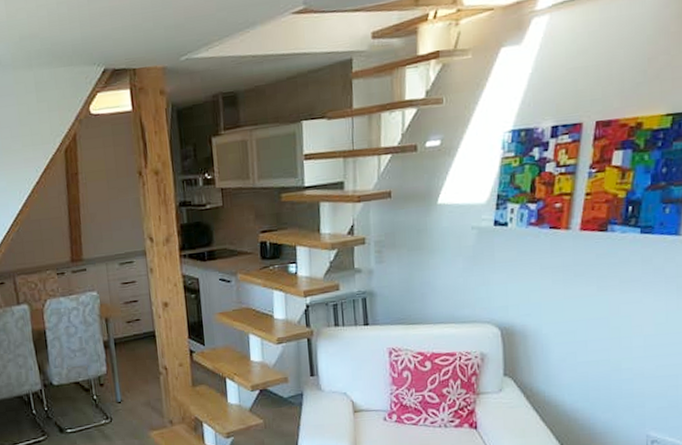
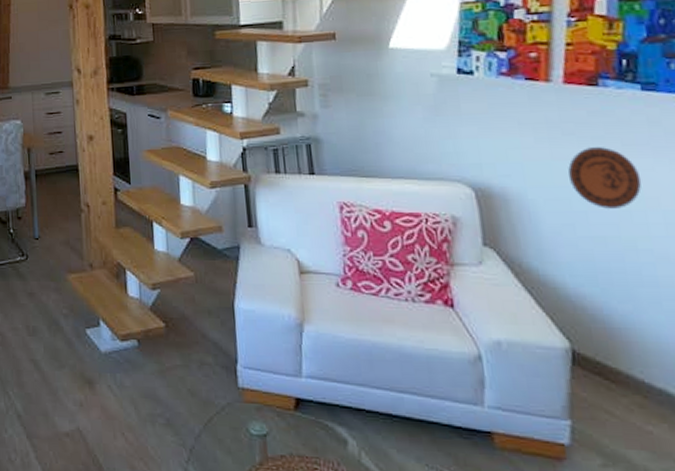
decorative plate: none [575,285,631,338] -> present [567,147,642,209]

